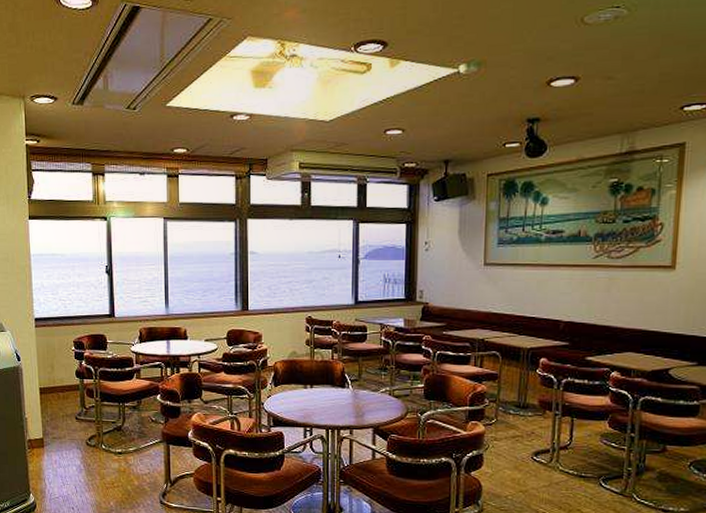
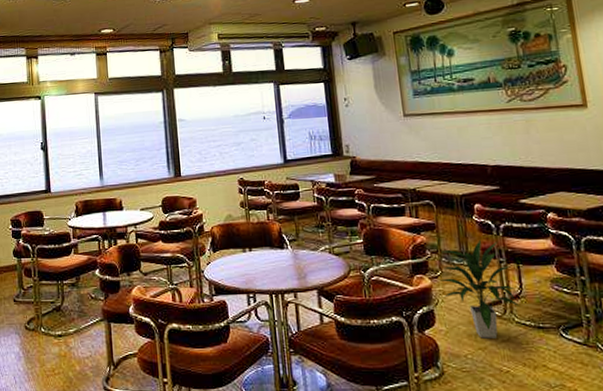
indoor plant: none [491,392,566,483] -> present [438,239,519,339]

